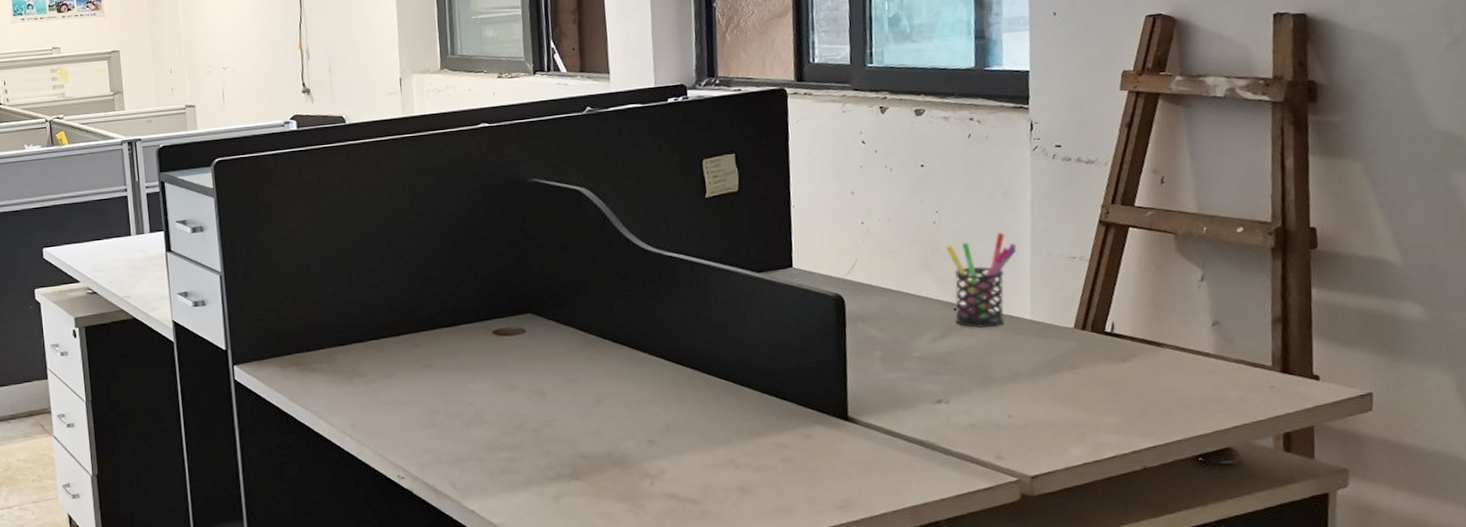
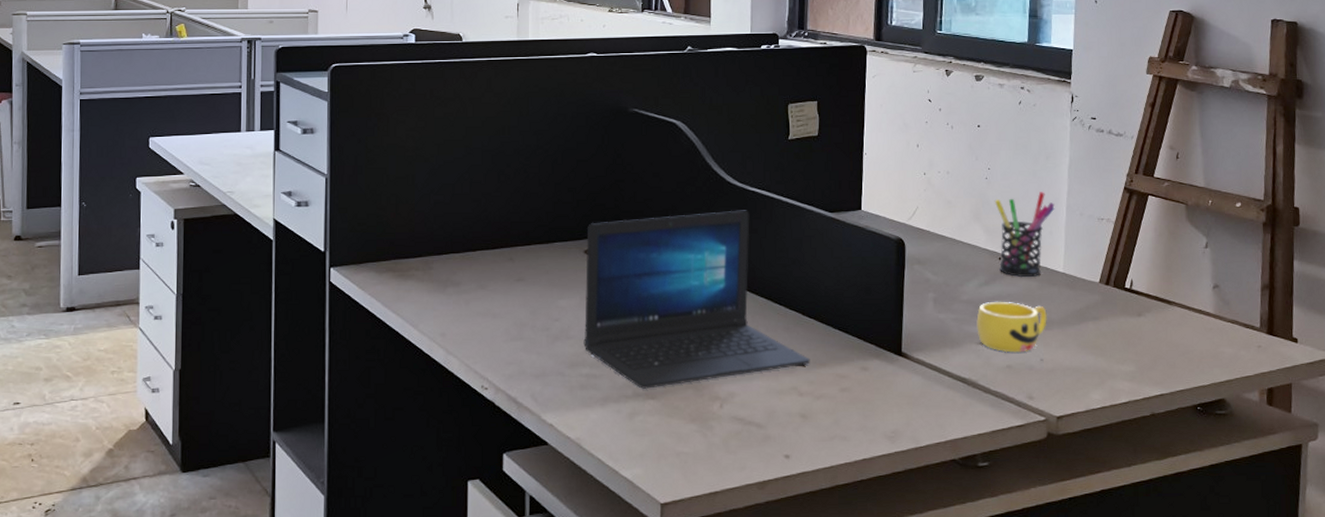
laptop: none [493,276,747,470] -> present [583,210,810,389]
cup: none [931,355,1014,411] -> present [976,301,1047,353]

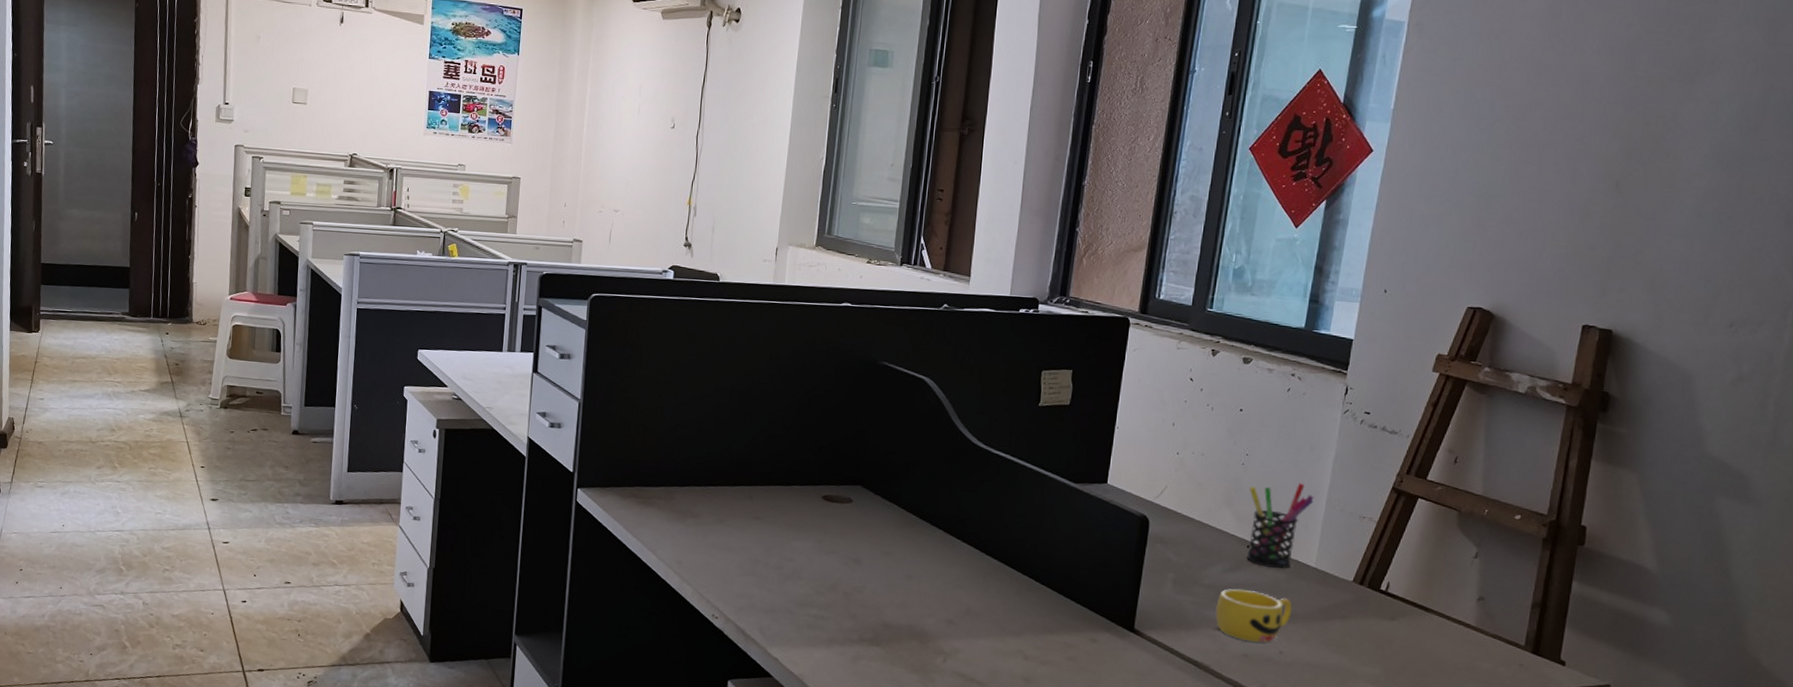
laptop: present [583,210,810,389] -> none [814,470,1039,636]

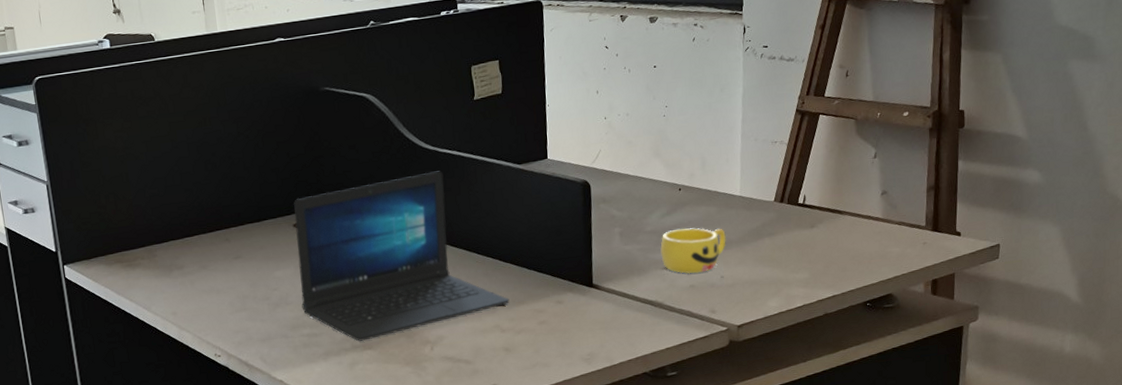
laptop: none [814,470,1039,636] -> present [293,170,510,341]
pen holder: present [1246,483,1314,569] -> none [672,122,731,205]

